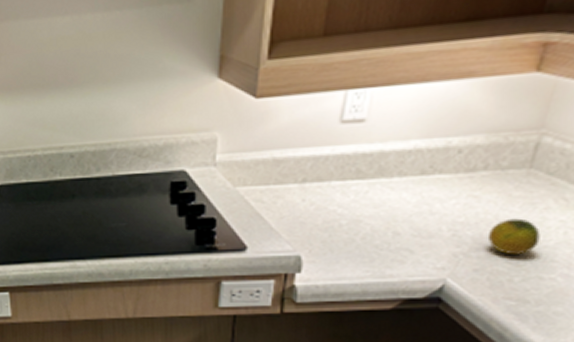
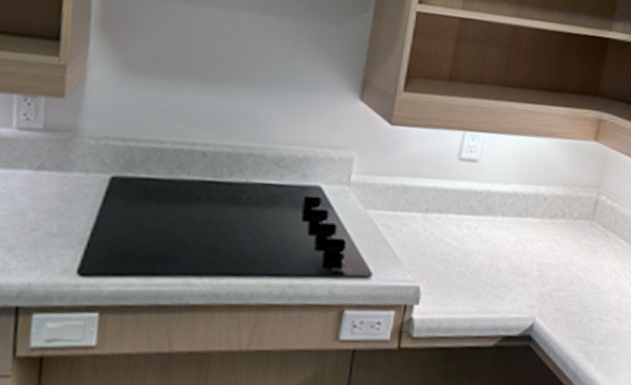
fruit: present [487,218,541,255] -> none [564,263,600,298]

